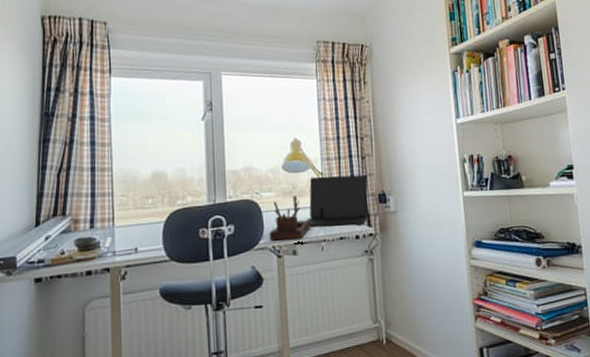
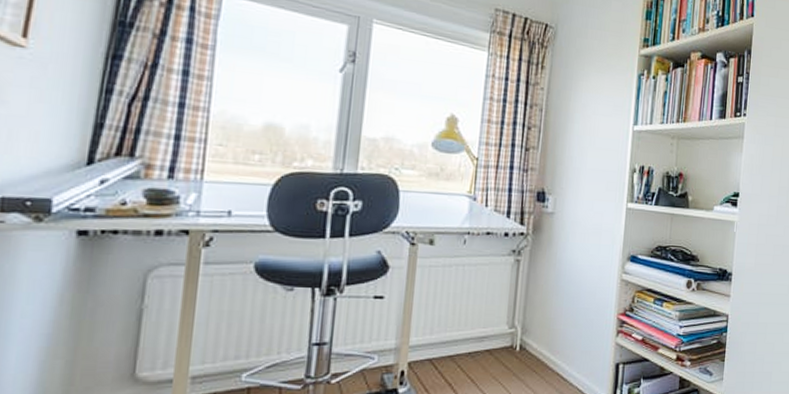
desk organizer: present [269,196,311,241] -> none [404,179,456,228]
laptop: present [305,175,369,228] -> none [450,161,529,223]

